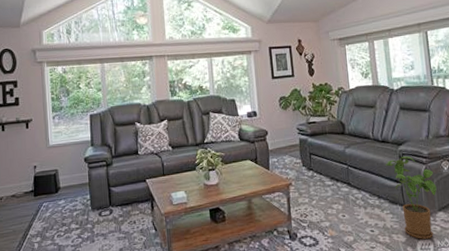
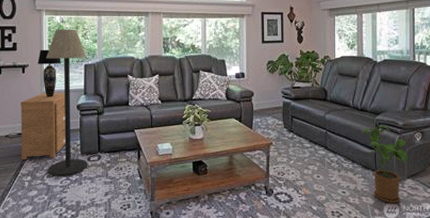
nightstand: none [26,145,75,221] -> present [20,92,66,160]
table lamp: none [41,102,66,152] -> present [38,49,61,97]
floor lamp: none [50,79,100,235] -> present [46,29,88,176]

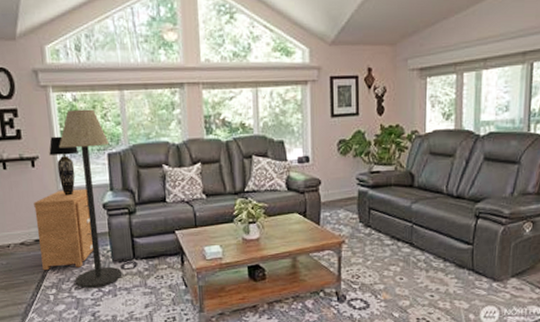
house plant: present [362,126,408,203] -> none [458,215,513,307]

